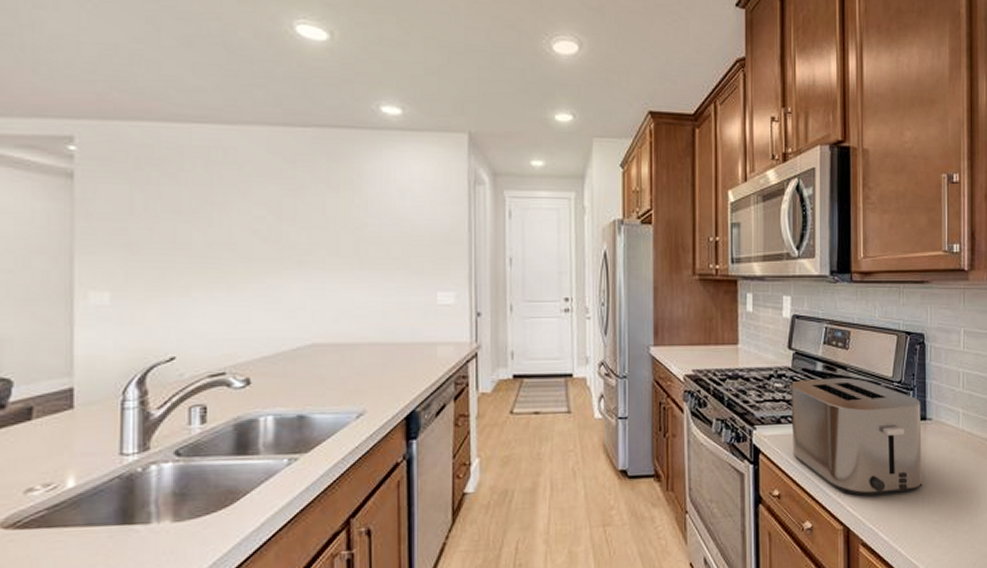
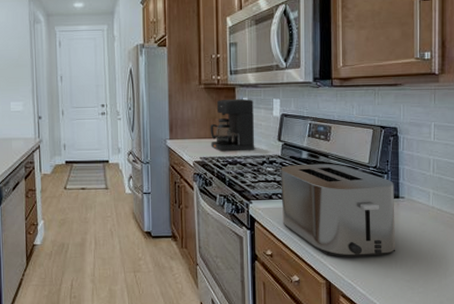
coffee maker: none [705,294,761,363] -> present [210,98,255,152]

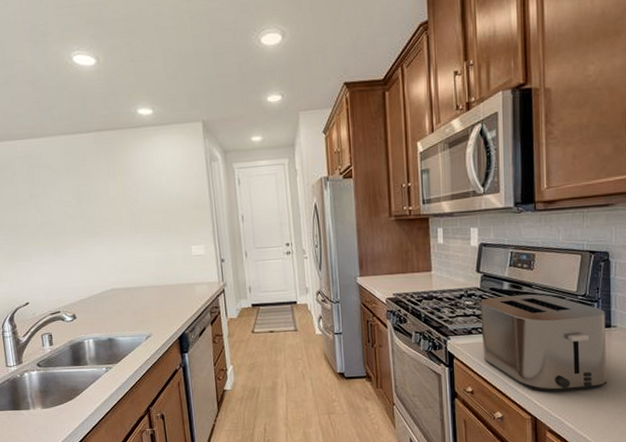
coffee maker: present [210,98,255,152] -> none [402,229,452,287]

